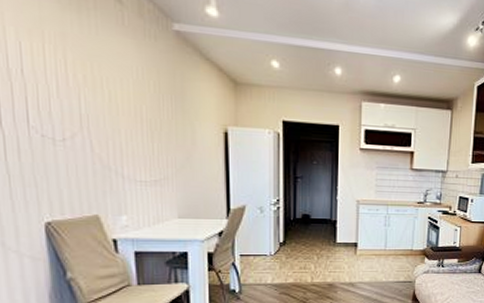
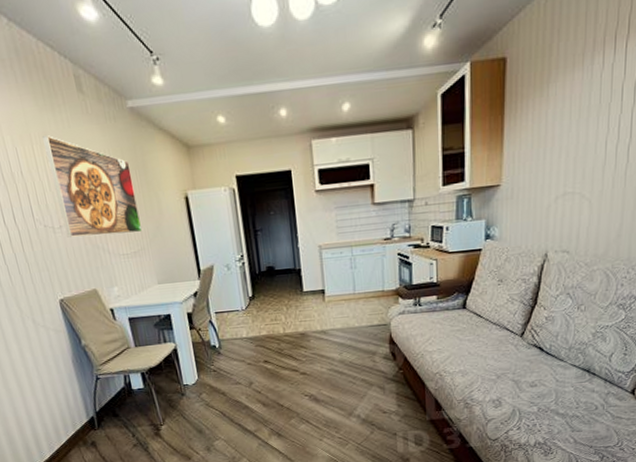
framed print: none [60,37,169,161] -> present [43,136,143,238]

